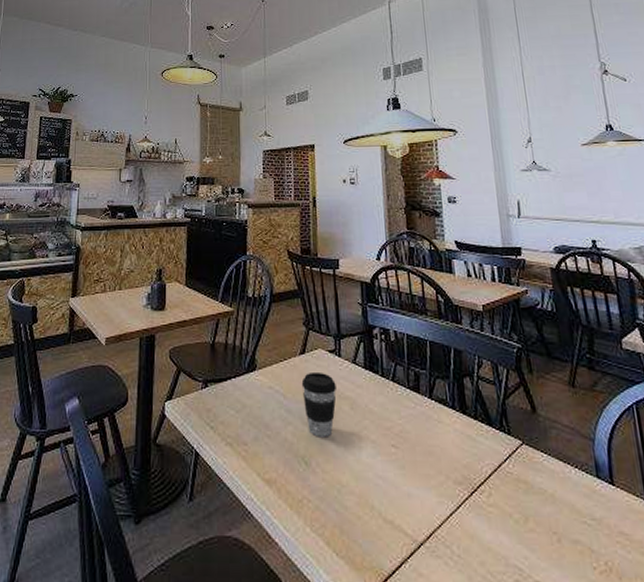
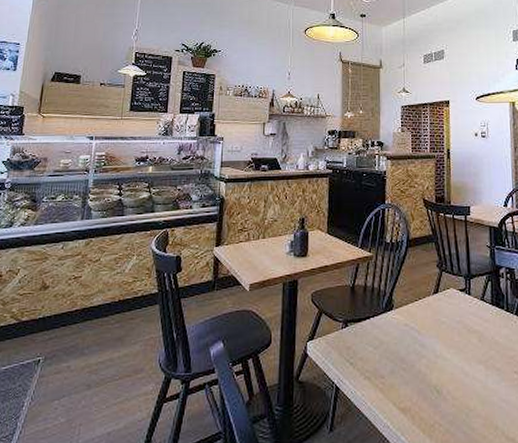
coffee cup: present [301,373,336,437] -> none [434,310,466,368]

